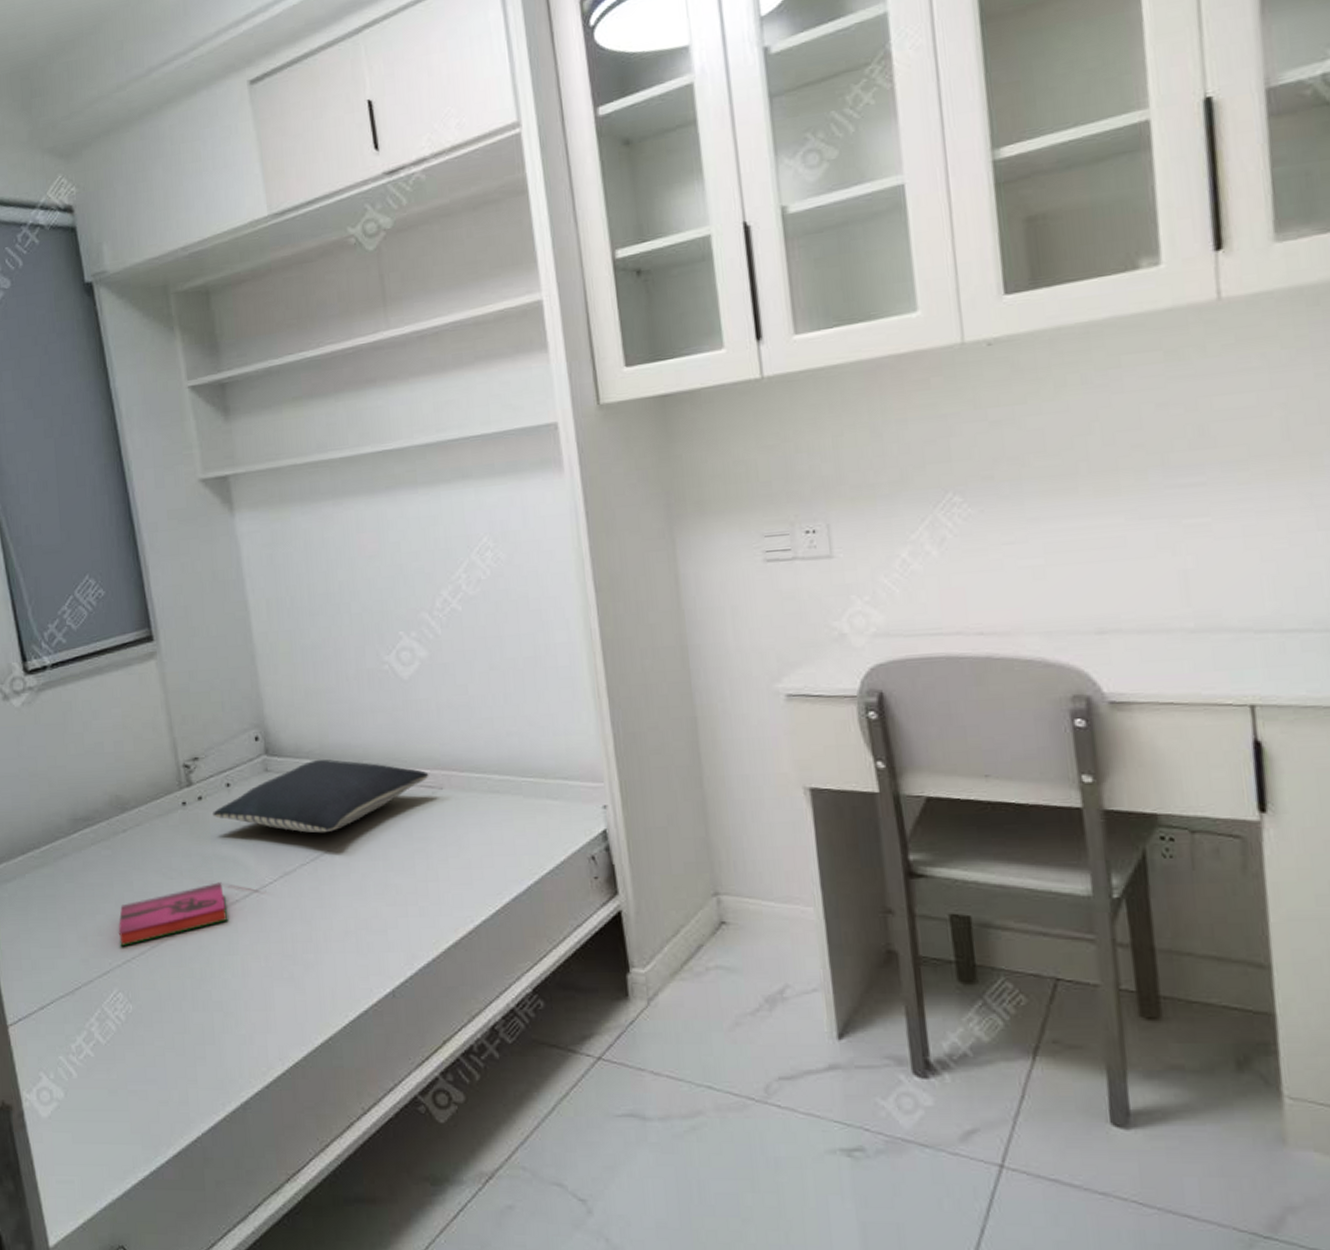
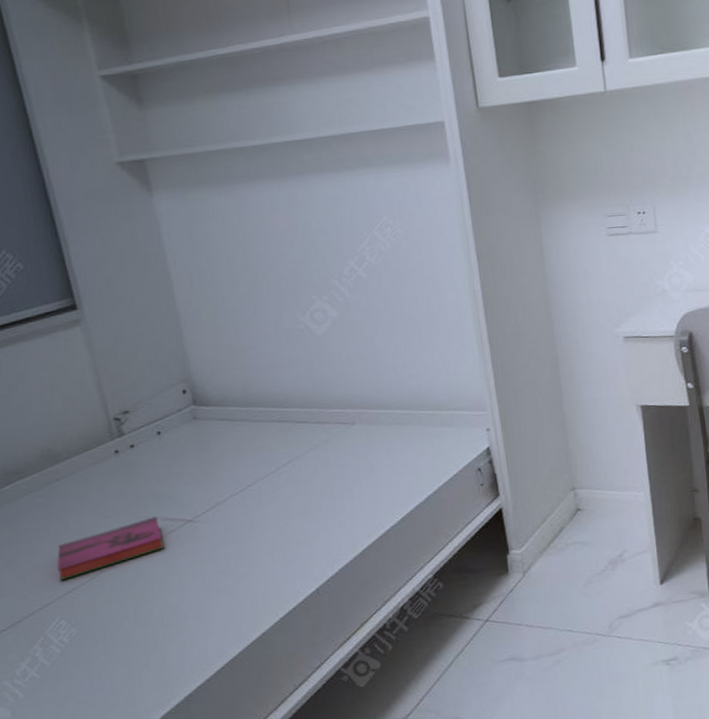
pillow: present [213,759,429,834] -> none [145,405,343,469]

